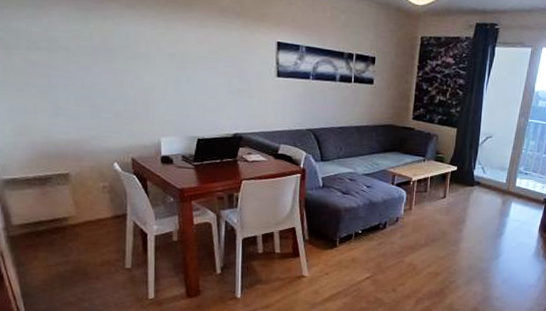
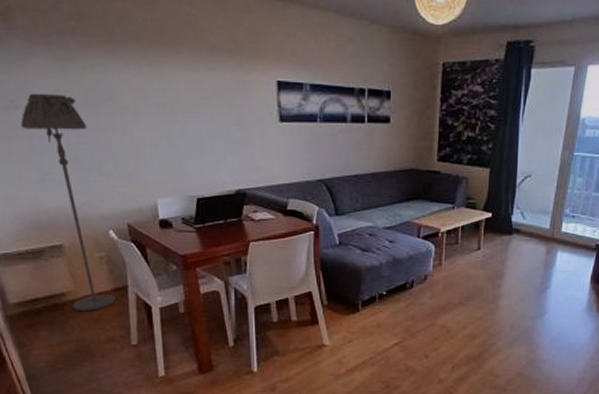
floor lamp: none [41,36,114,236] -> present [21,93,116,312]

